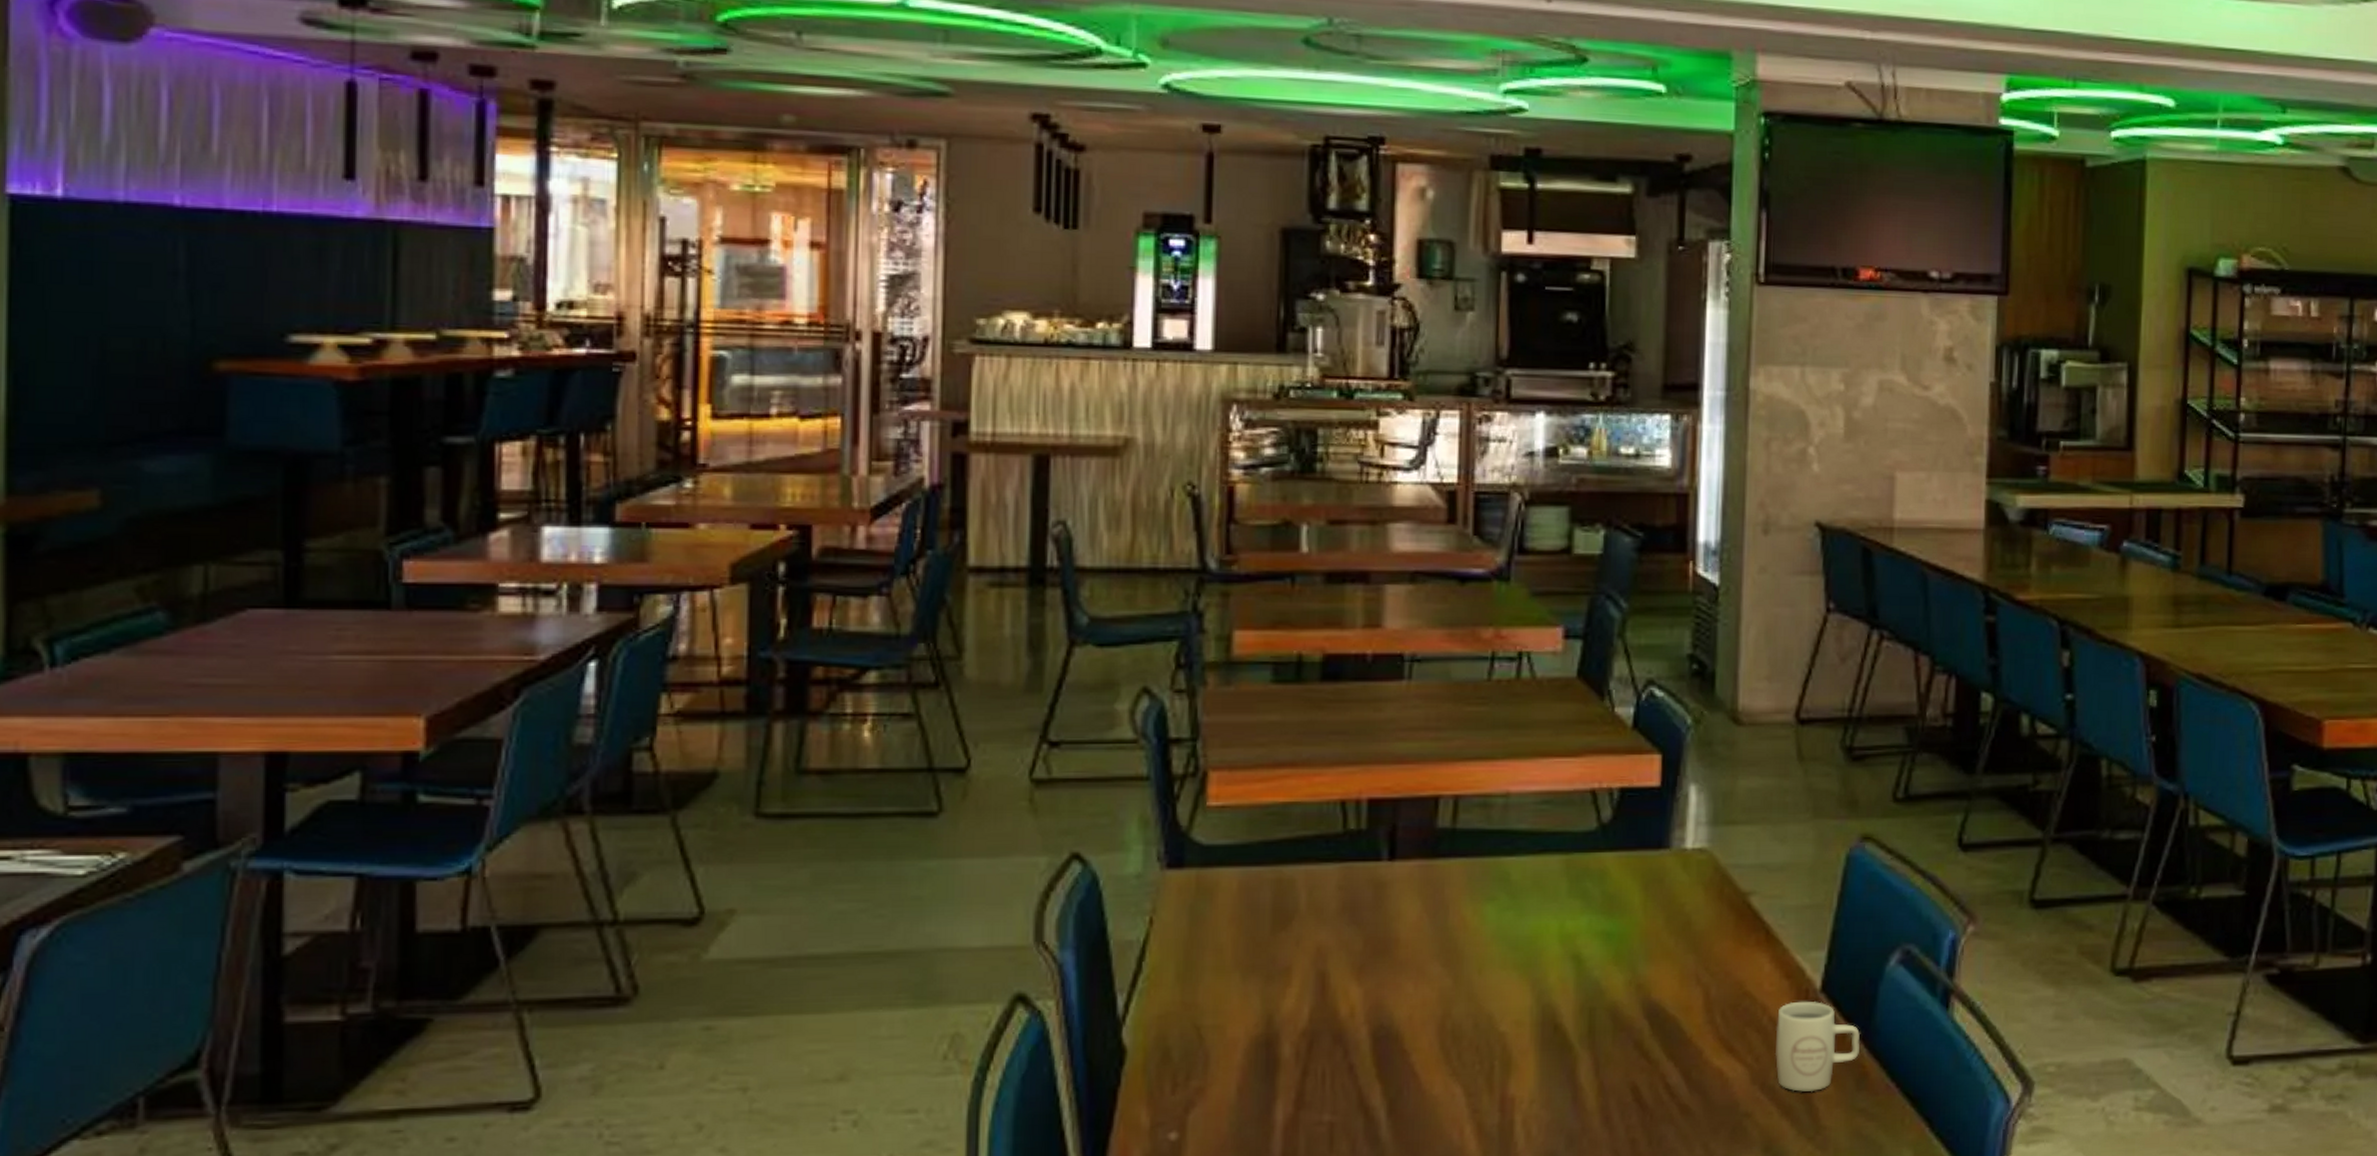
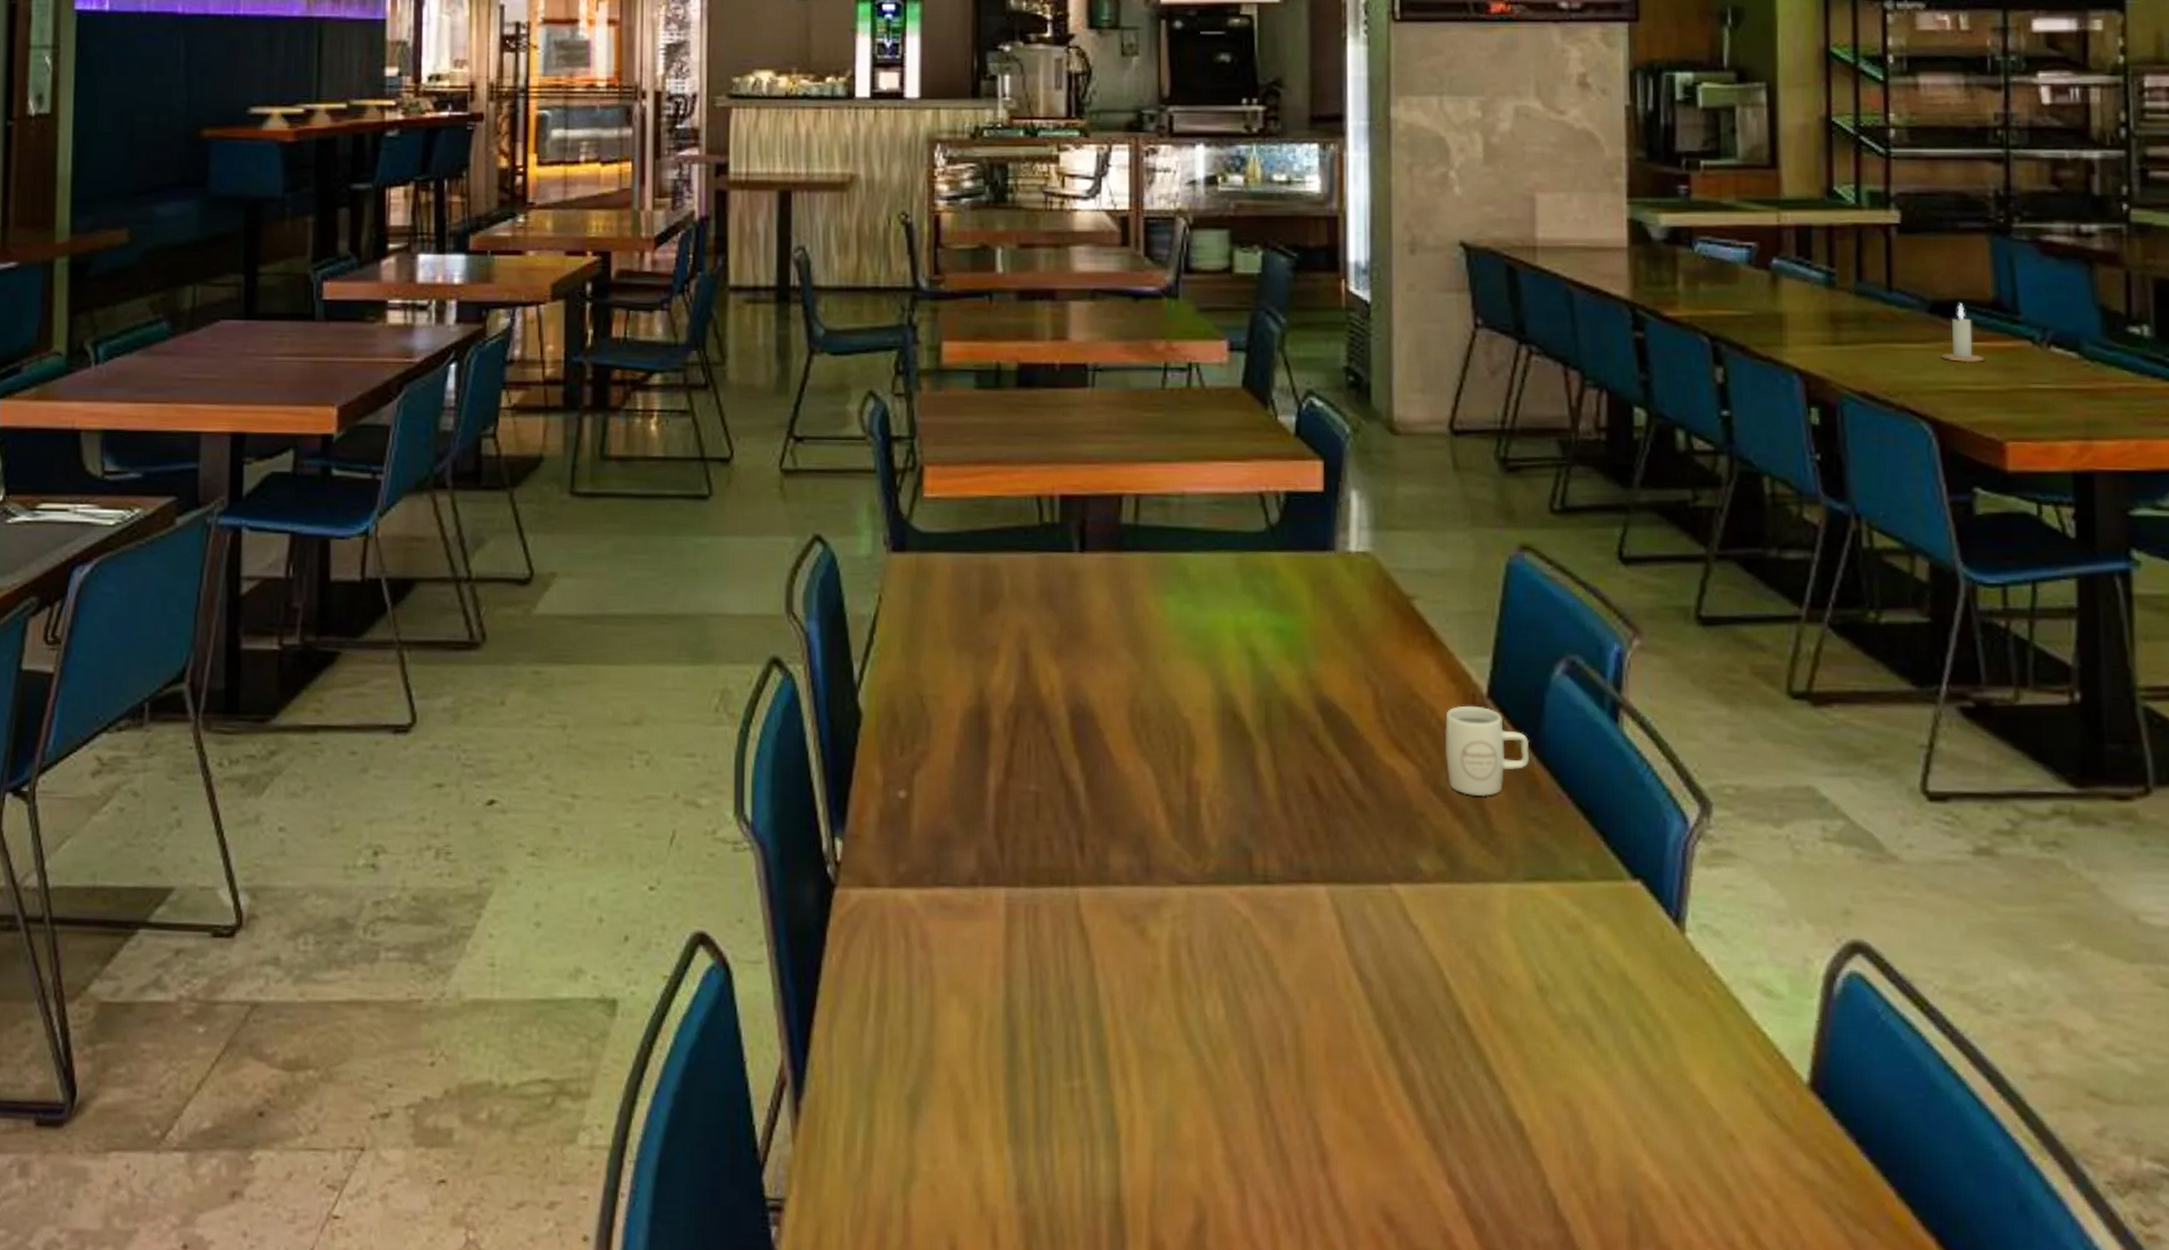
candle: none [2272,587,2311,645] -> present [1941,304,1985,363]

